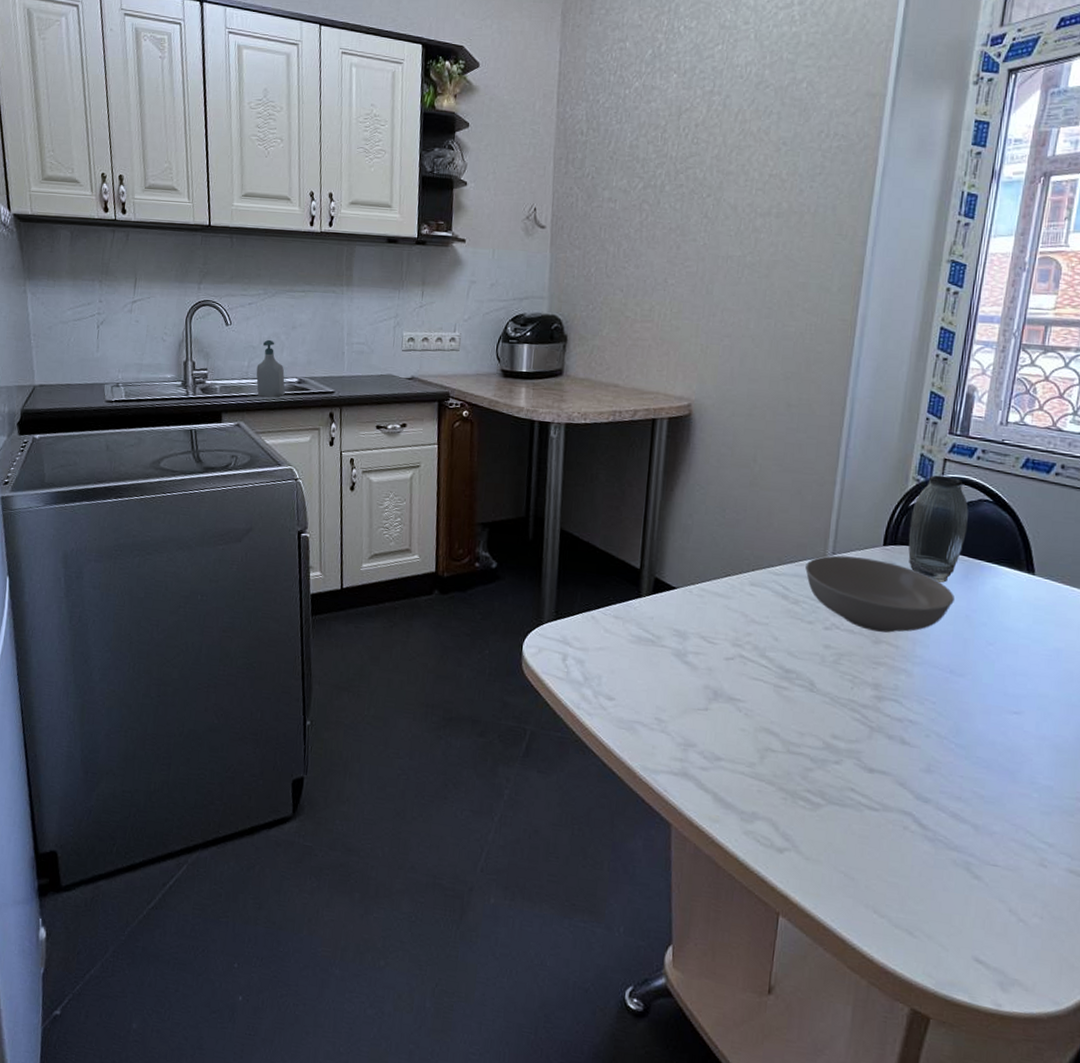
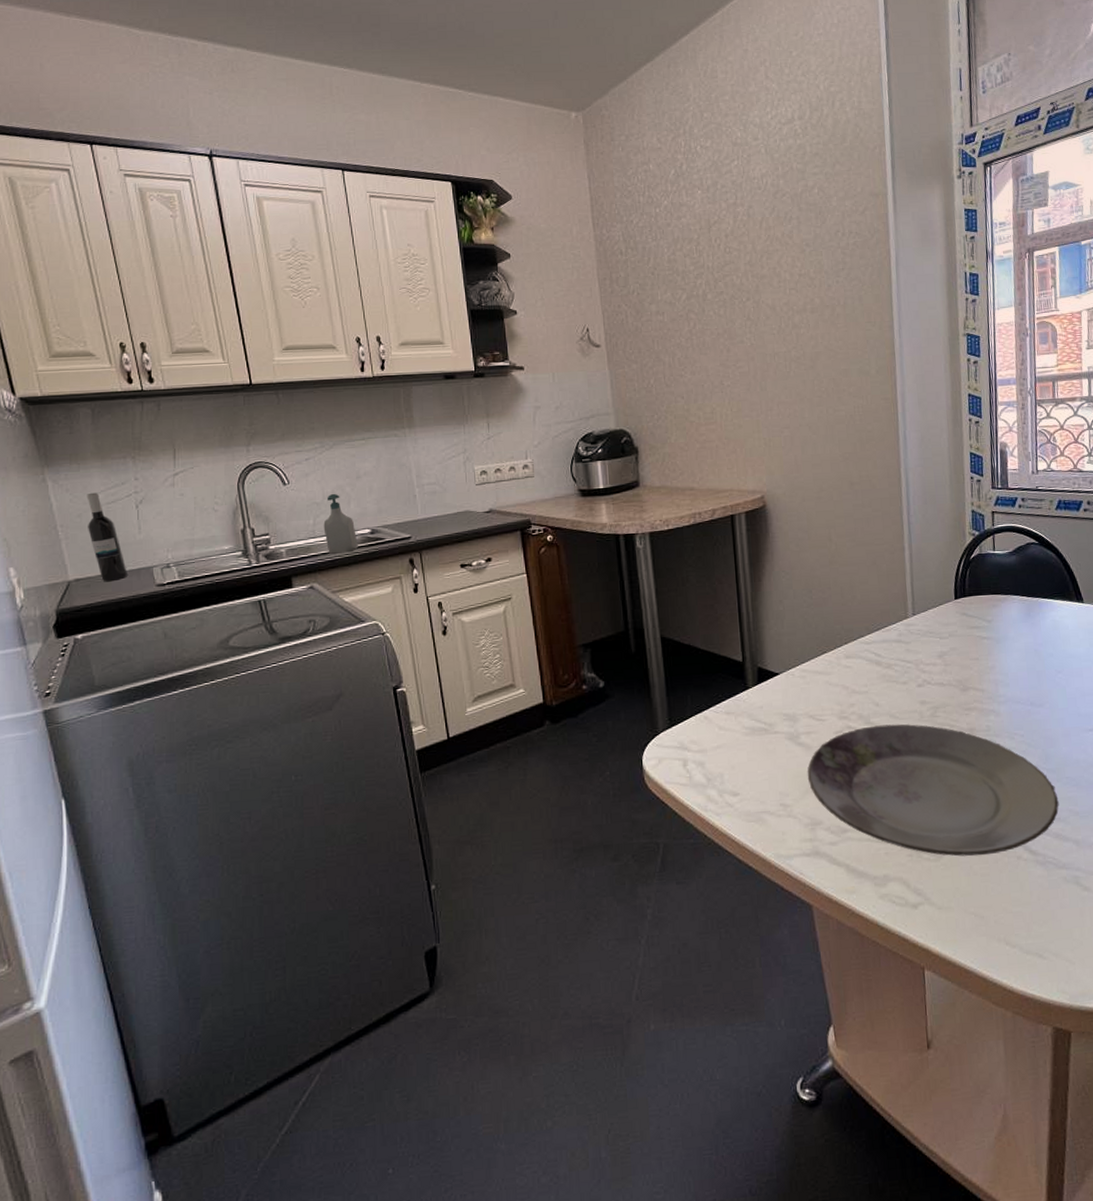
wine bottle: none [55,308,83,392] -> present [87,492,127,582]
plate: none [688,659,963,819] -> present [807,724,1059,857]
bowl: present [805,555,954,633] -> none [891,613,1023,680]
vase: present [908,475,969,583] -> none [973,527,1022,624]

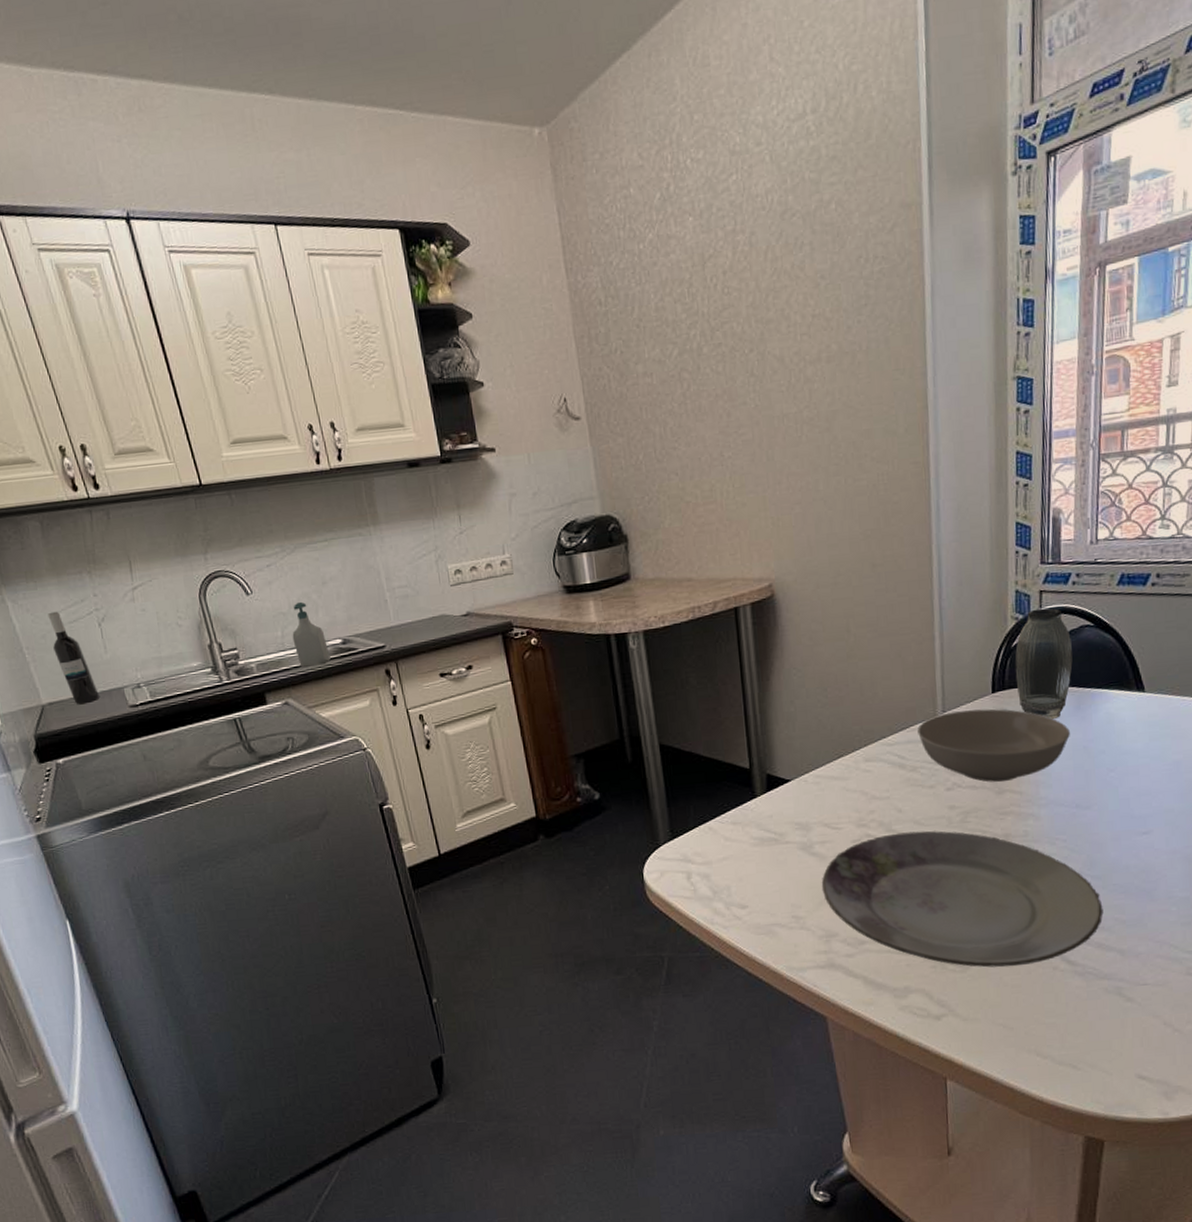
bowl: none [891,613,1023,680] -> present [917,708,1070,783]
vase: none [973,527,1022,624] -> present [1014,608,1073,719]

